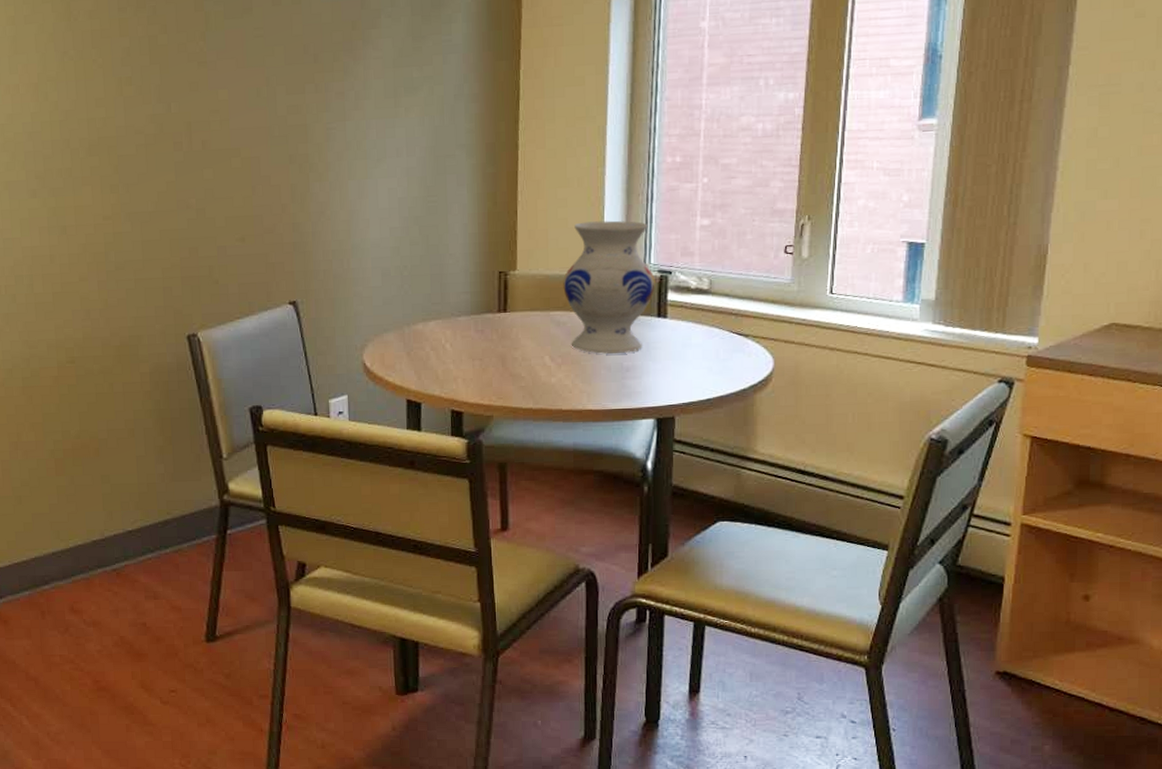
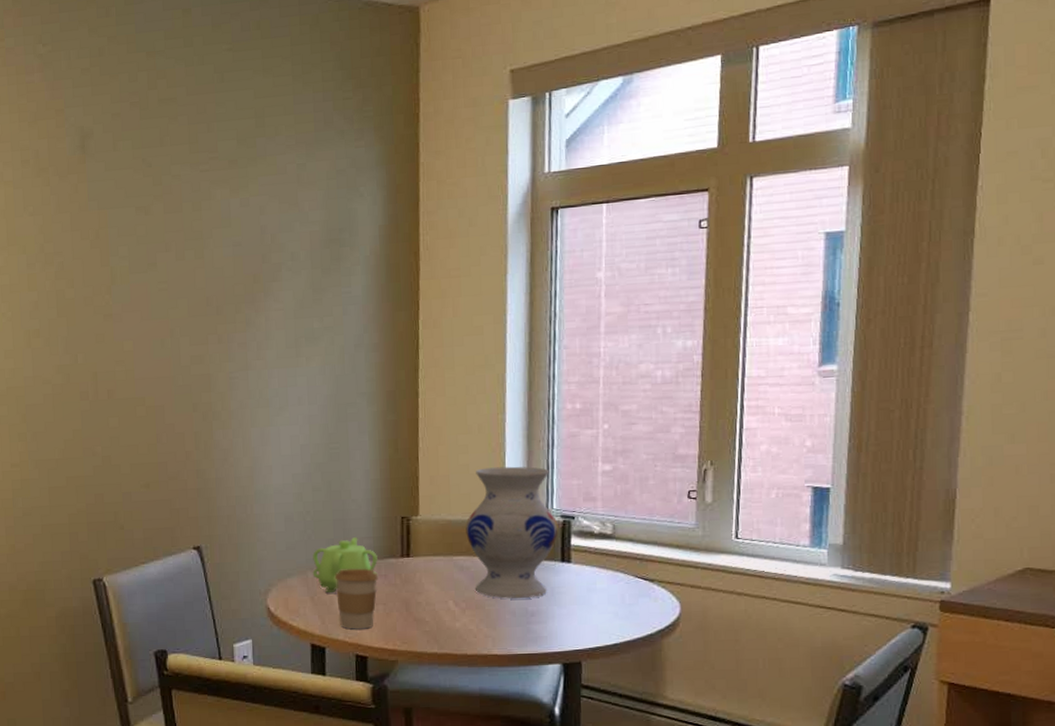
teapot: none [409,292,475,348] -> present [312,537,378,592]
coffee cup: none [431,323,475,385] -> present [334,568,379,630]

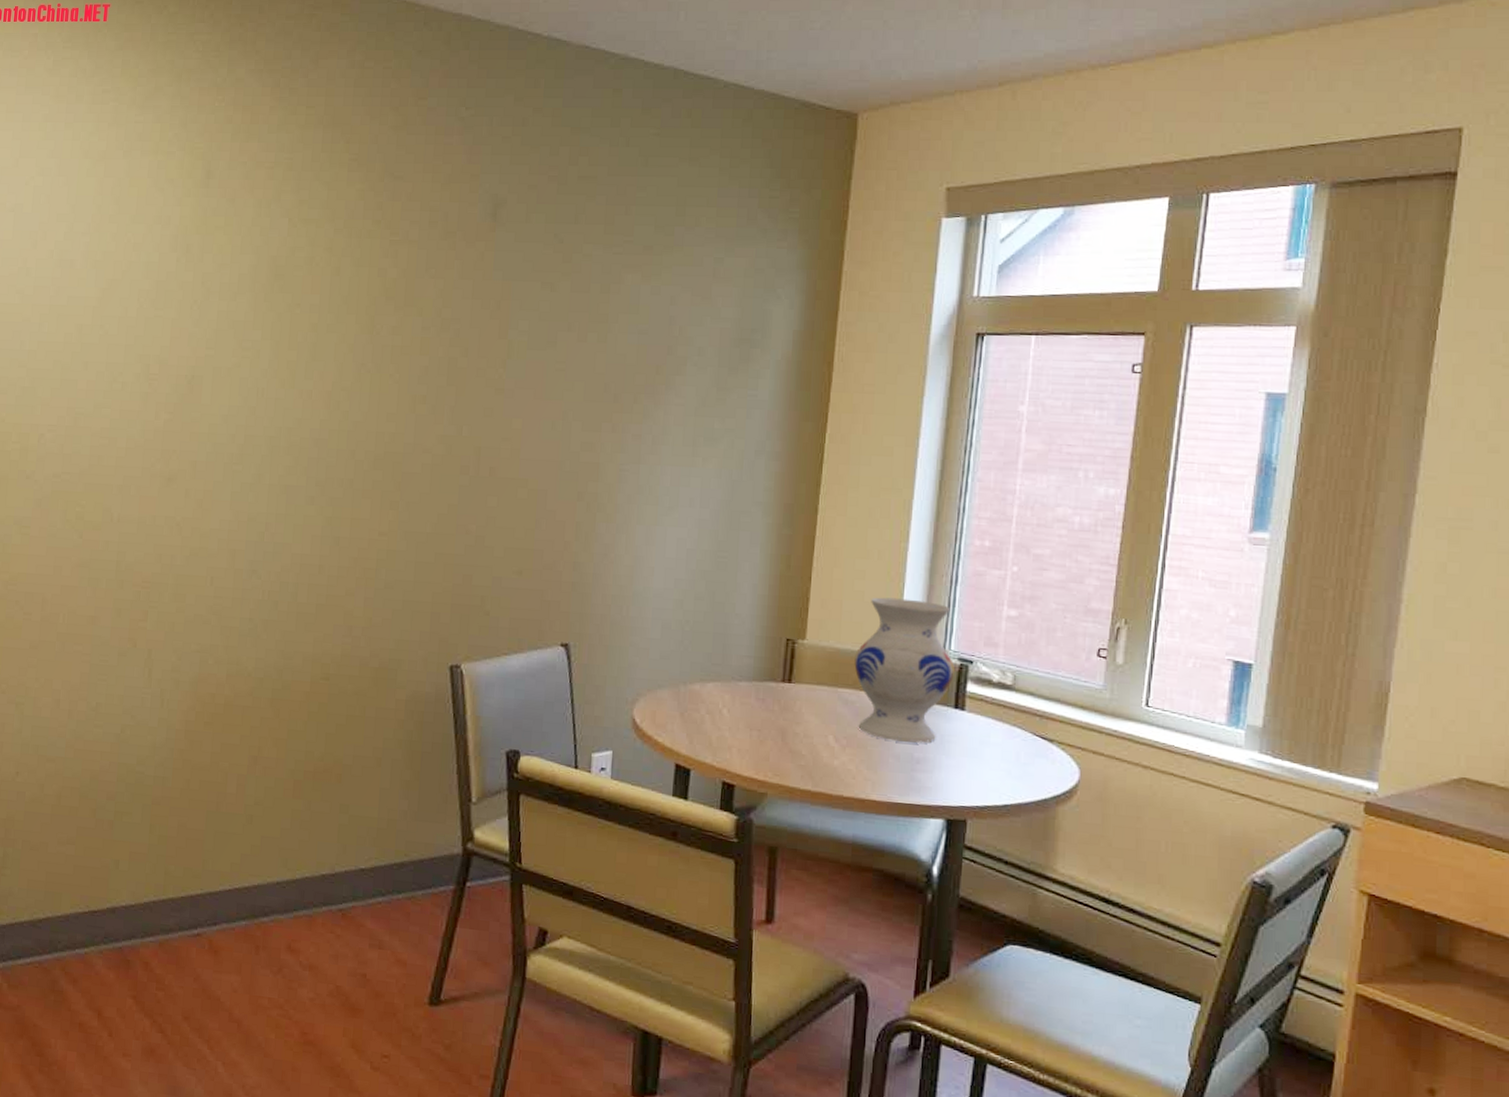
teapot: present [312,537,378,592] -> none [685,654,757,711]
coffee cup: present [334,568,379,630] -> none [708,687,756,755]

